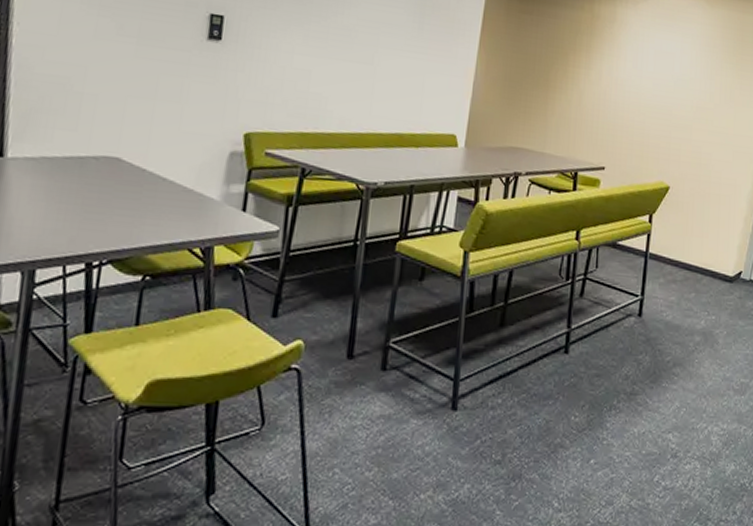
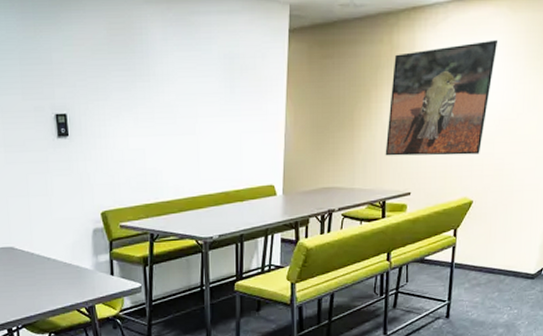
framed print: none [580,23,695,139] -> present [385,39,497,156]

